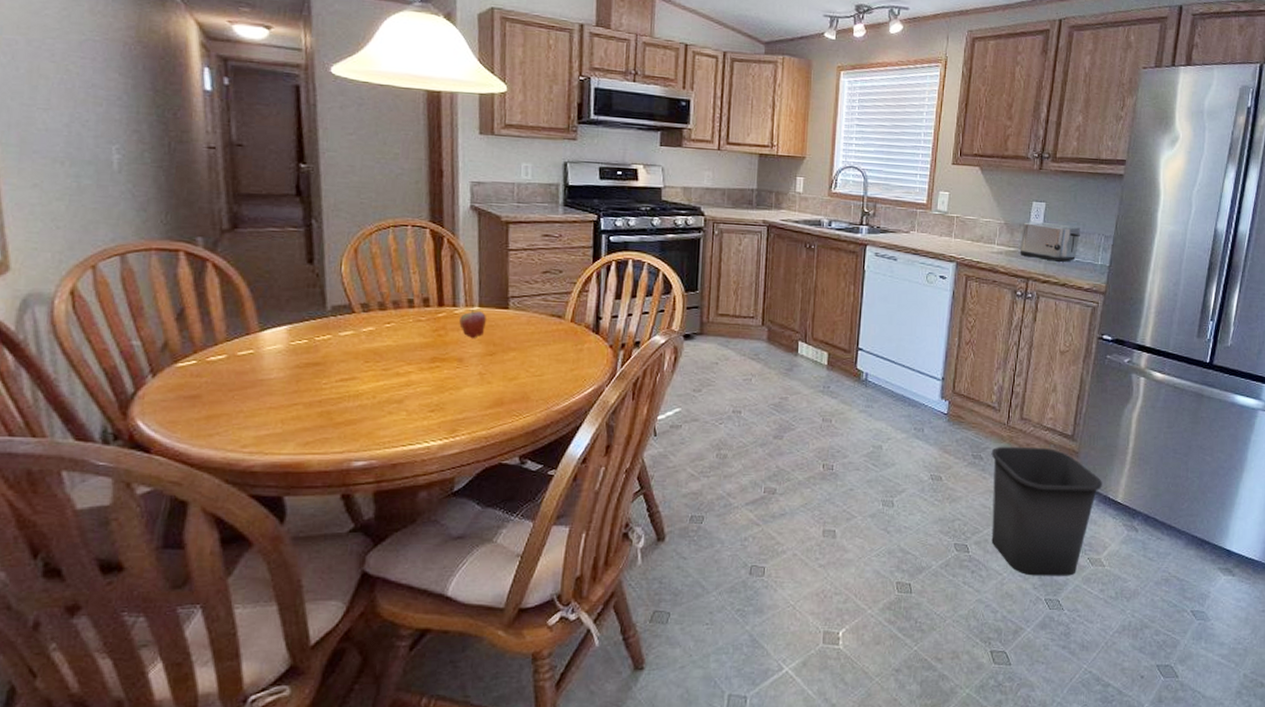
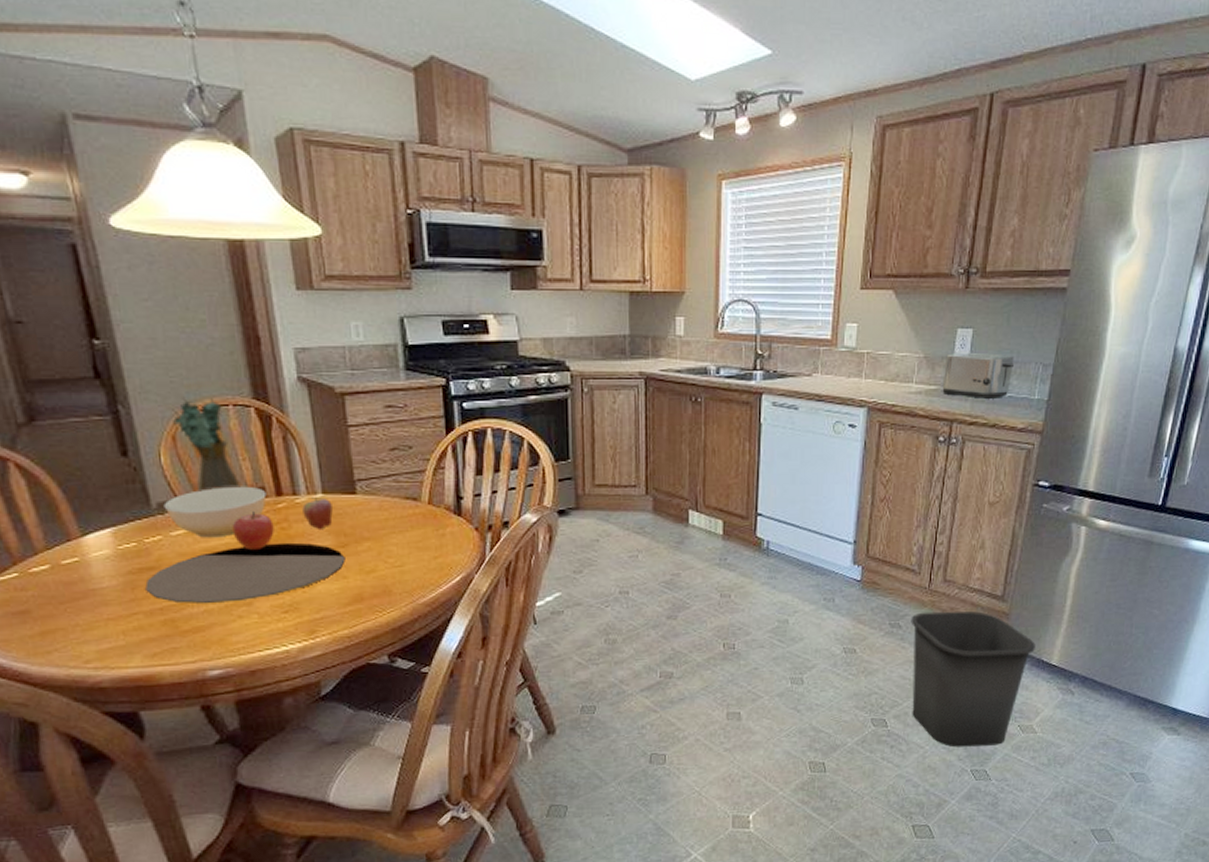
placemat: none [309,348,492,400] -> present [145,542,345,604]
bowl: none [337,295,430,340] -> present [163,486,267,538]
vase: none [357,216,408,299] -> present [173,396,241,492]
fruit: none [394,319,432,353] -> present [232,511,274,550]

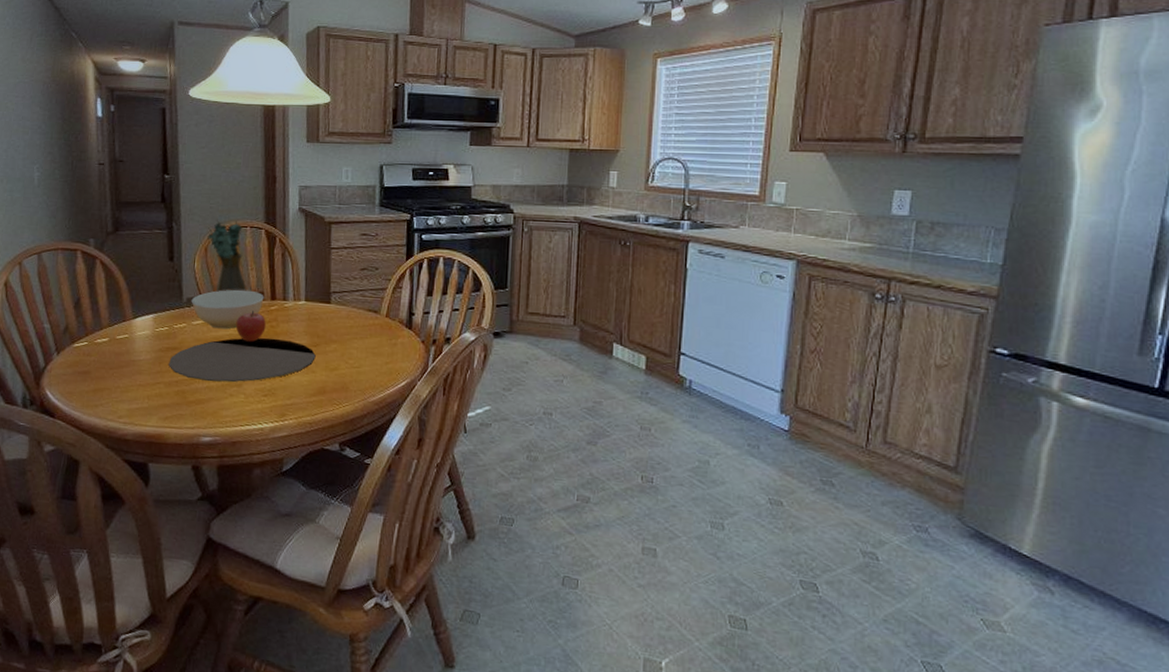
fruit: present [302,486,333,529] -> none [288,295,311,330]
waste bin: present [910,611,1035,747] -> none [845,472,1000,638]
toaster: present [942,352,1015,399] -> none [878,212,962,260]

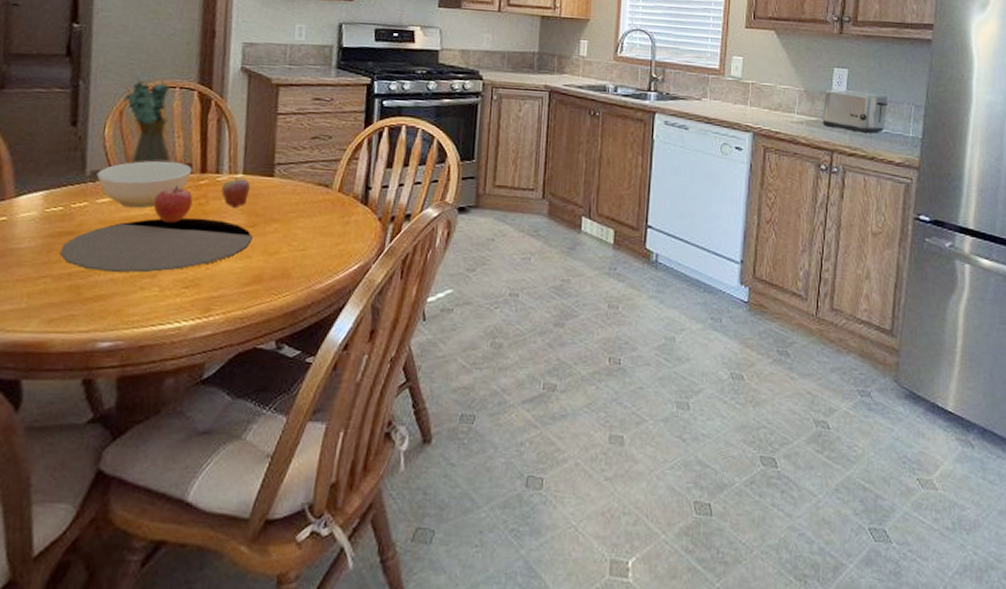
fruit: none [288,295,311,330] -> present [221,167,250,208]
toaster: none [878,212,962,260] -> present [822,88,889,133]

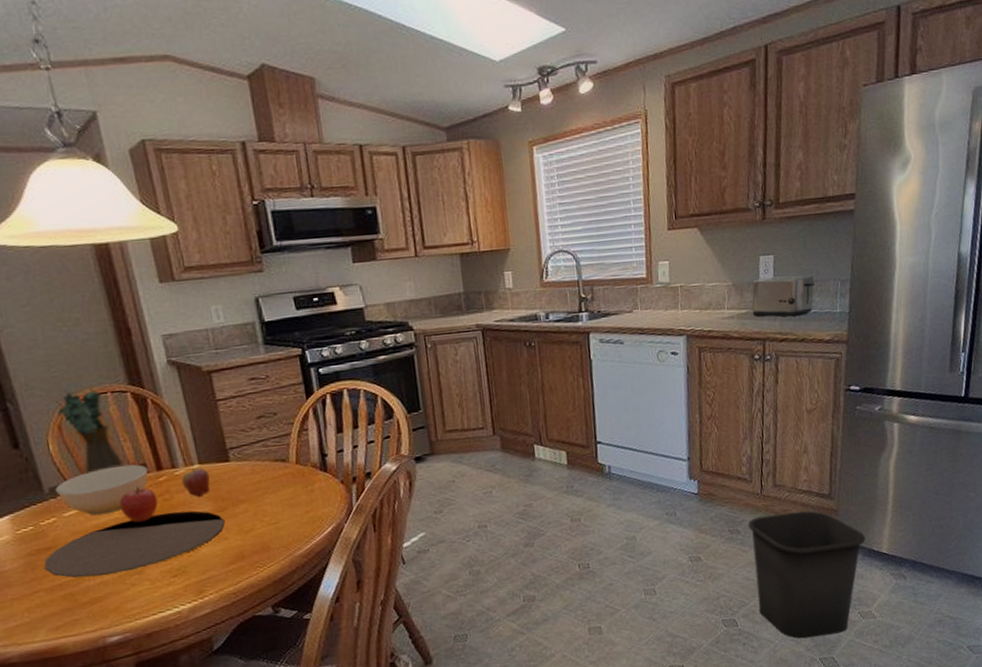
waste bin: none [799,341,929,500] -> present [748,510,865,639]

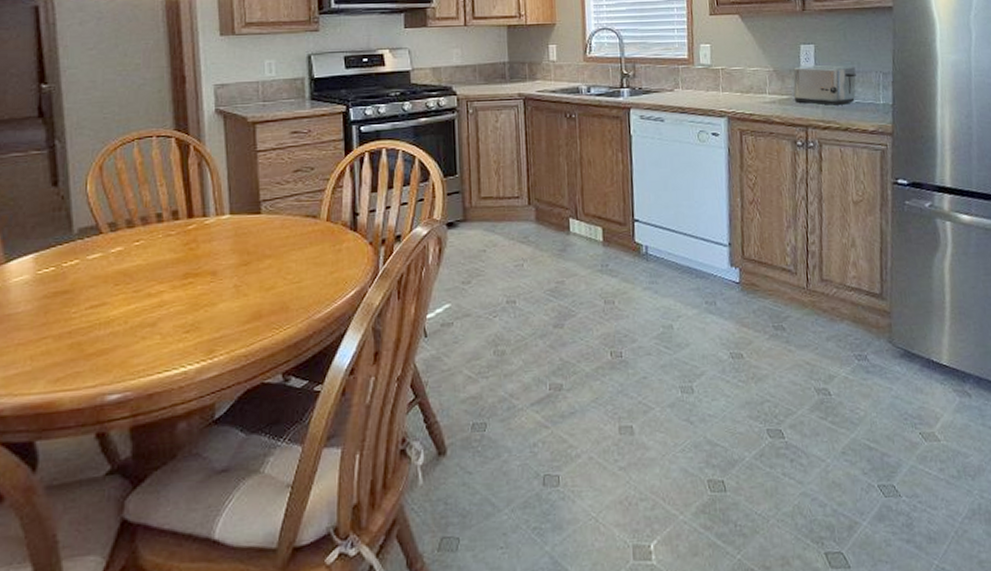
placemat: present [44,510,225,578] -> none [58,262,247,326]
bowl: present [55,464,148,515] -> none [84,210,179,261]
vase: present [57,388,124,474] -> none [102,130,156,217]
fruit: present [119,487,158,522] -> none [144,233,183,271]
fruit: present [181,458,210,497] -> none [211,208,238,248]
waste bin: present [748,510,865,639] -> none [793,310,923,460]

